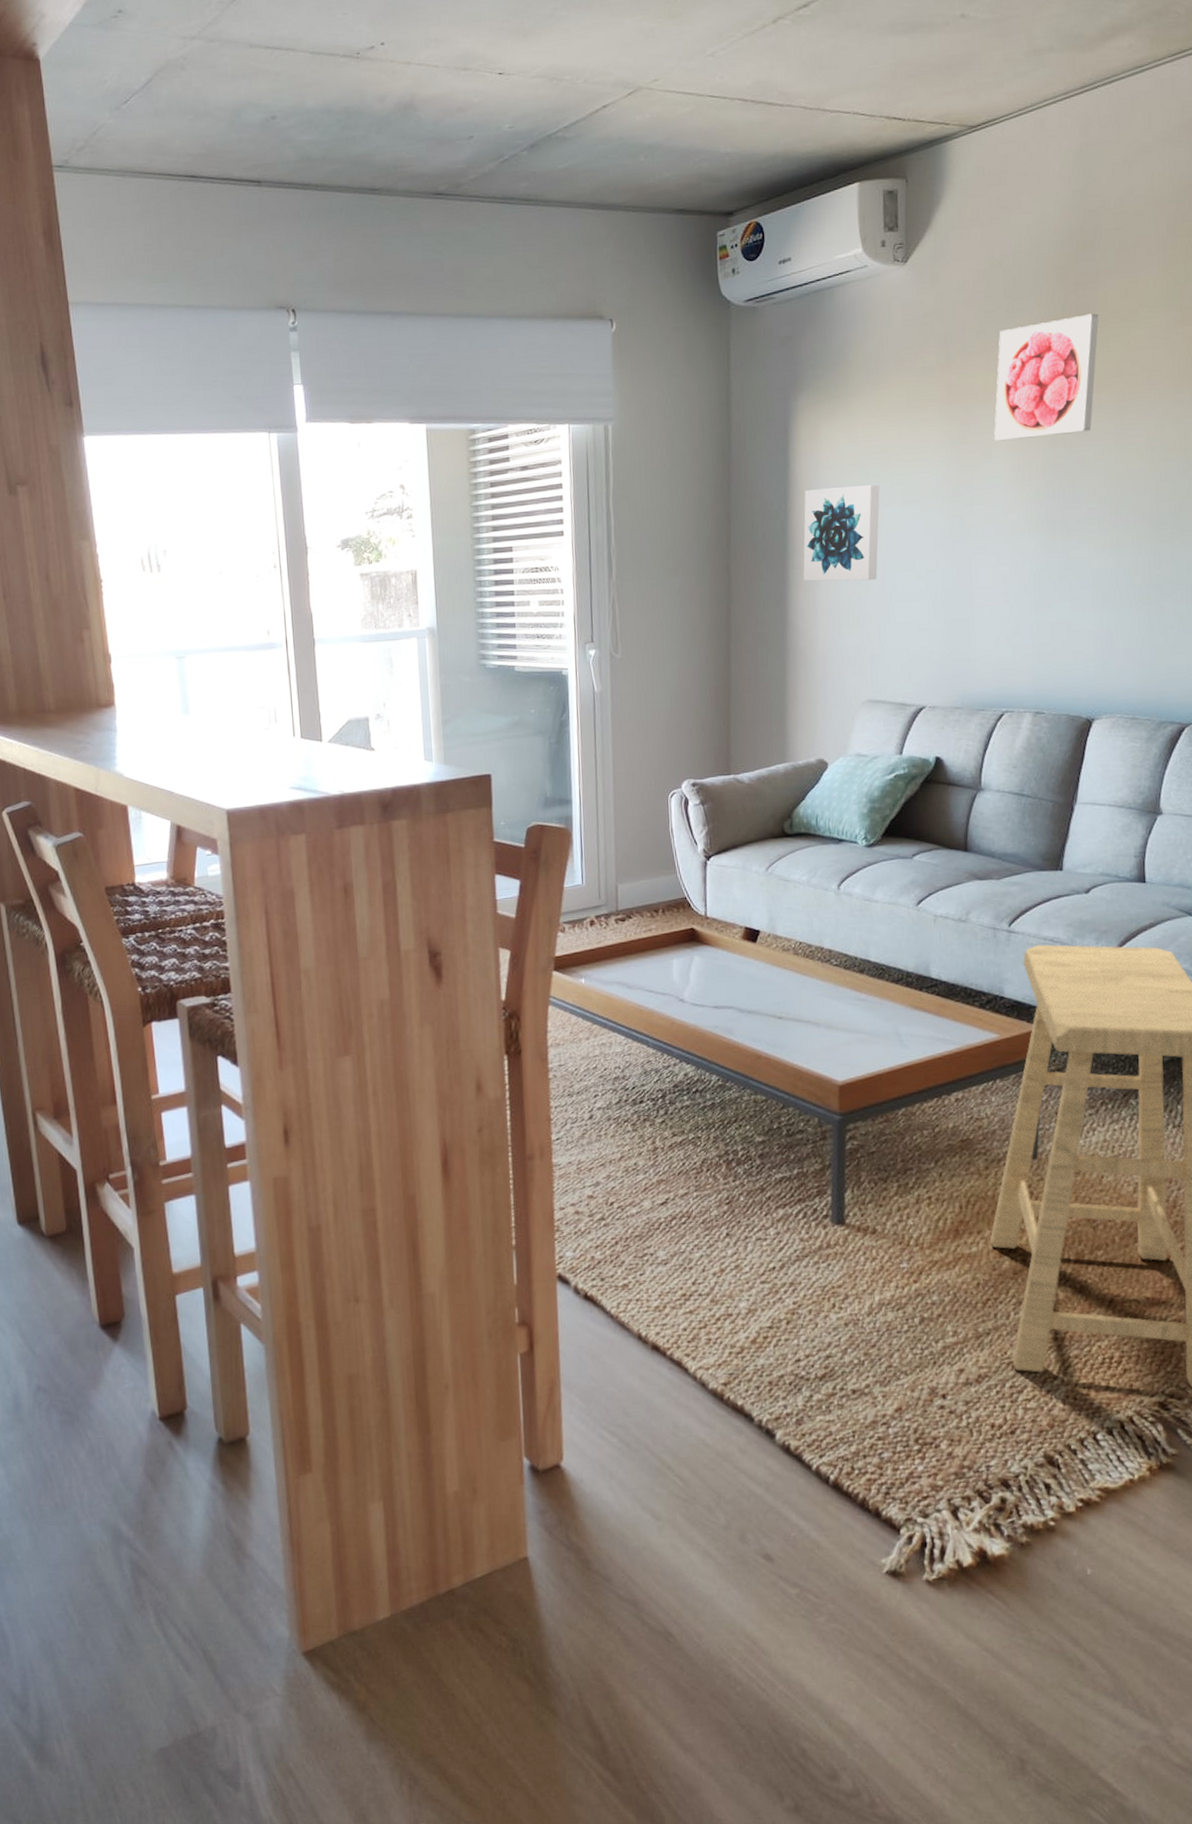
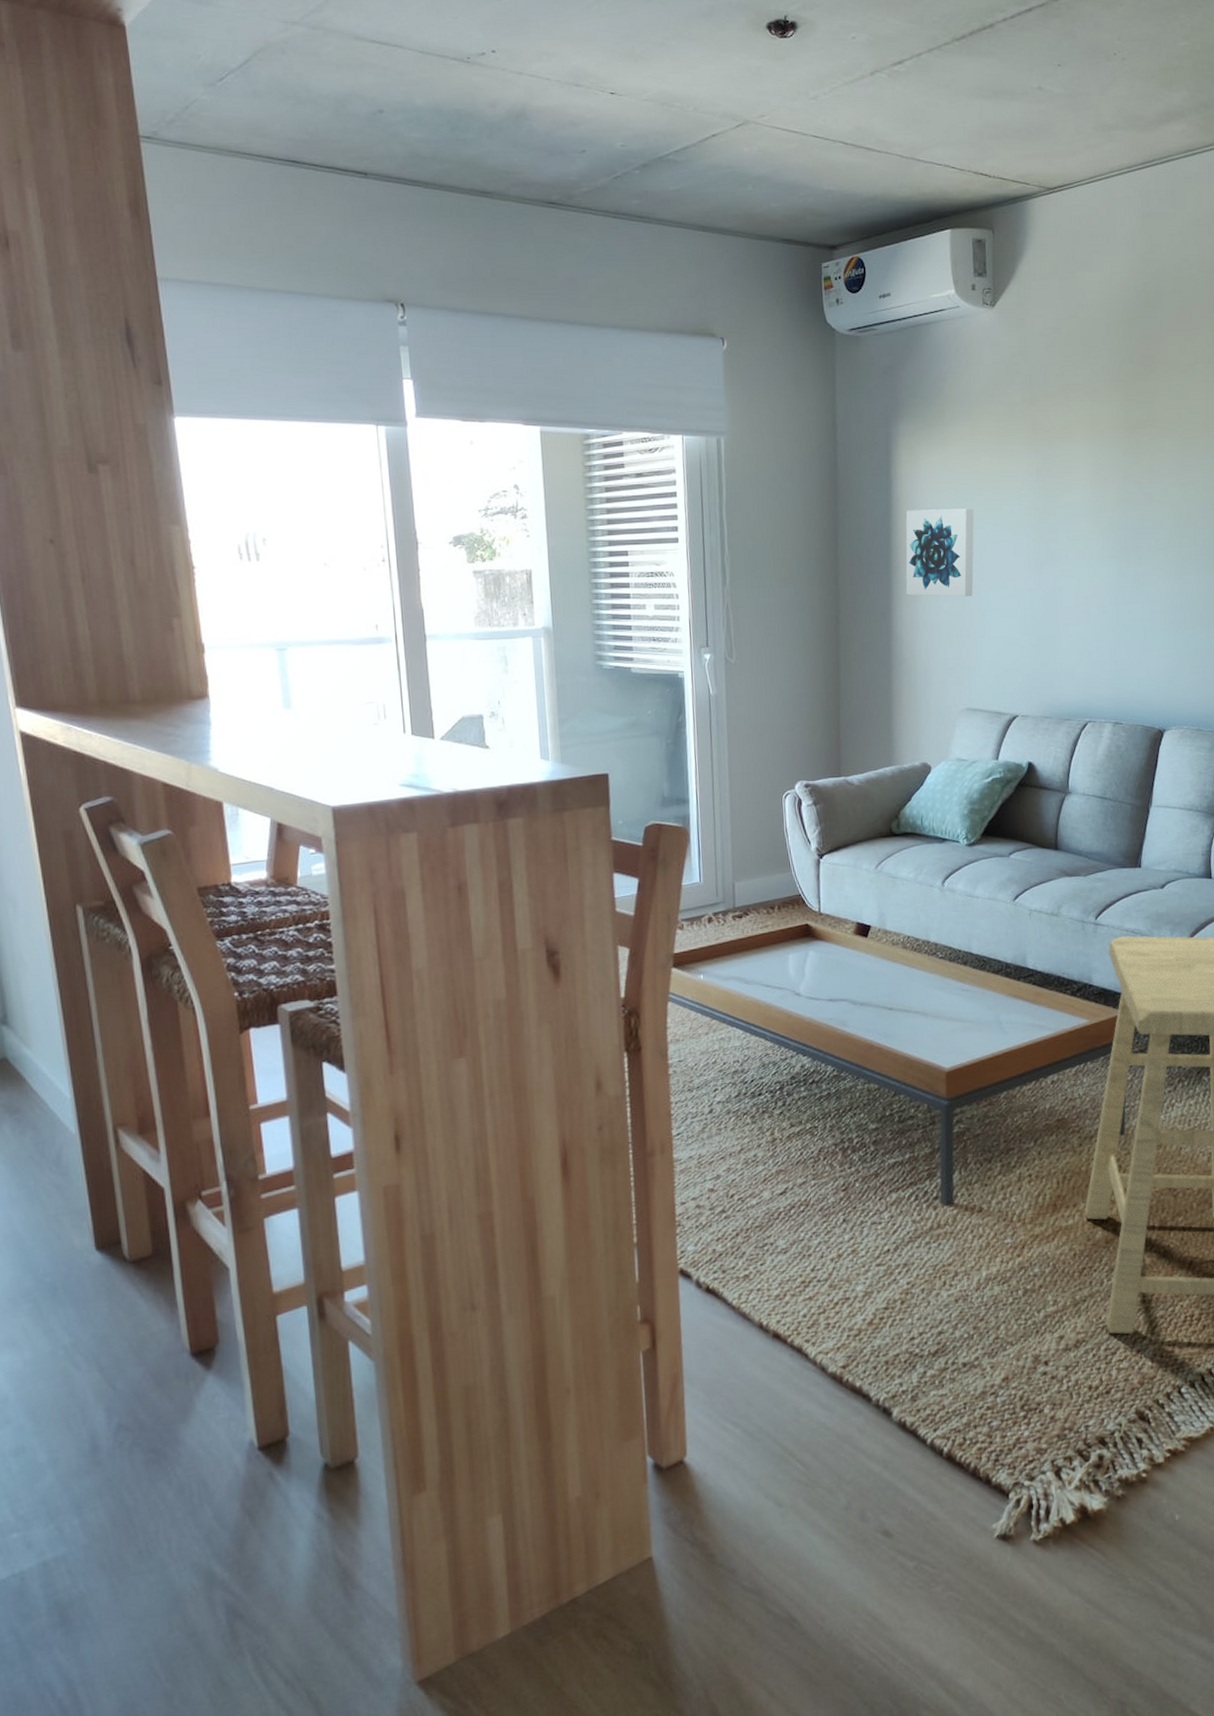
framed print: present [994,313,1099,441] -> none [1074,365,1162,475]

